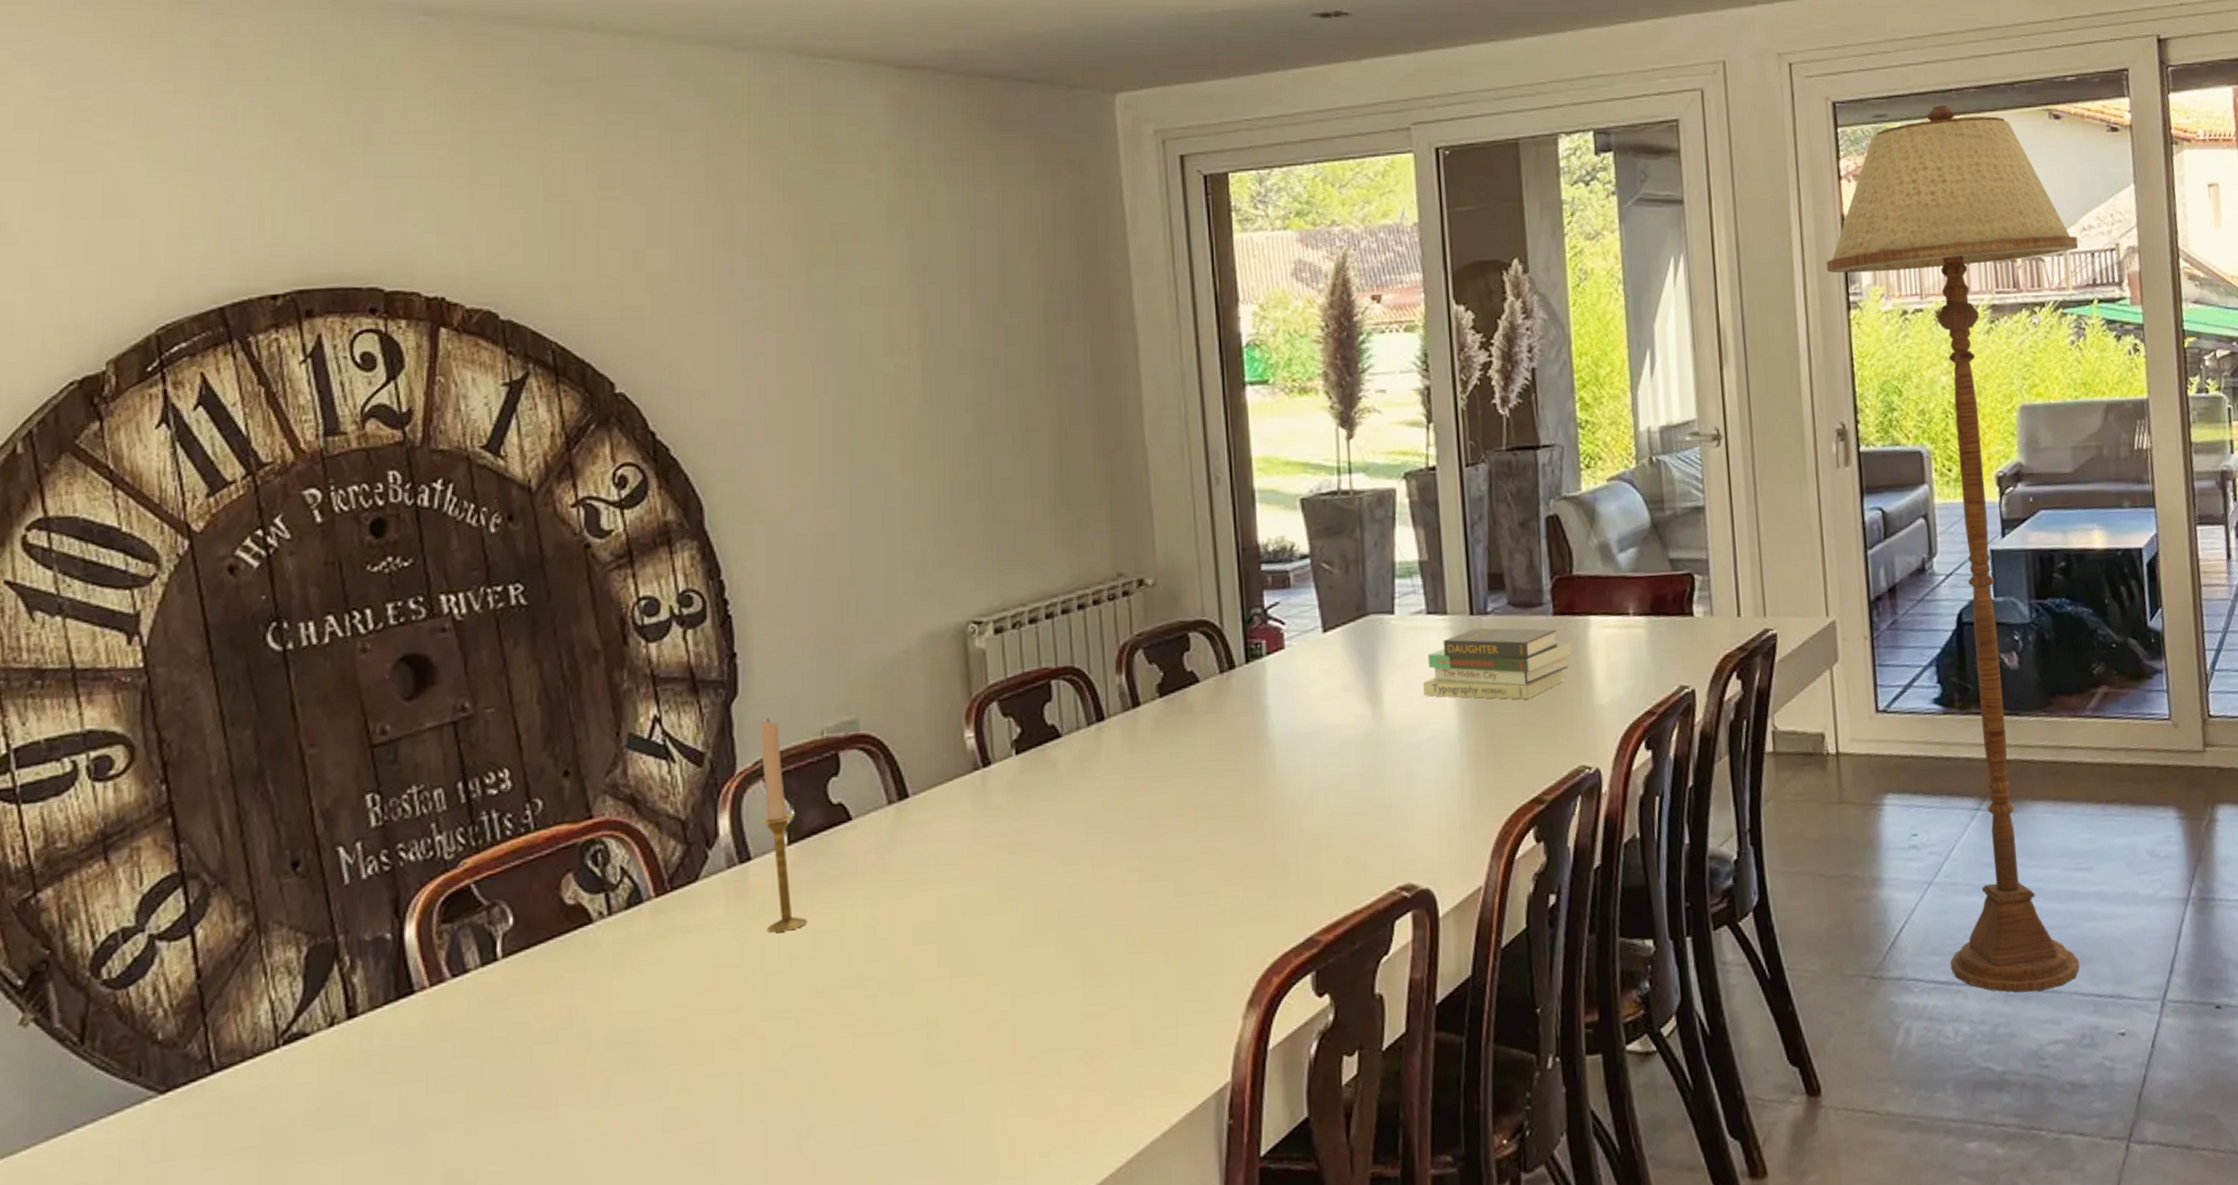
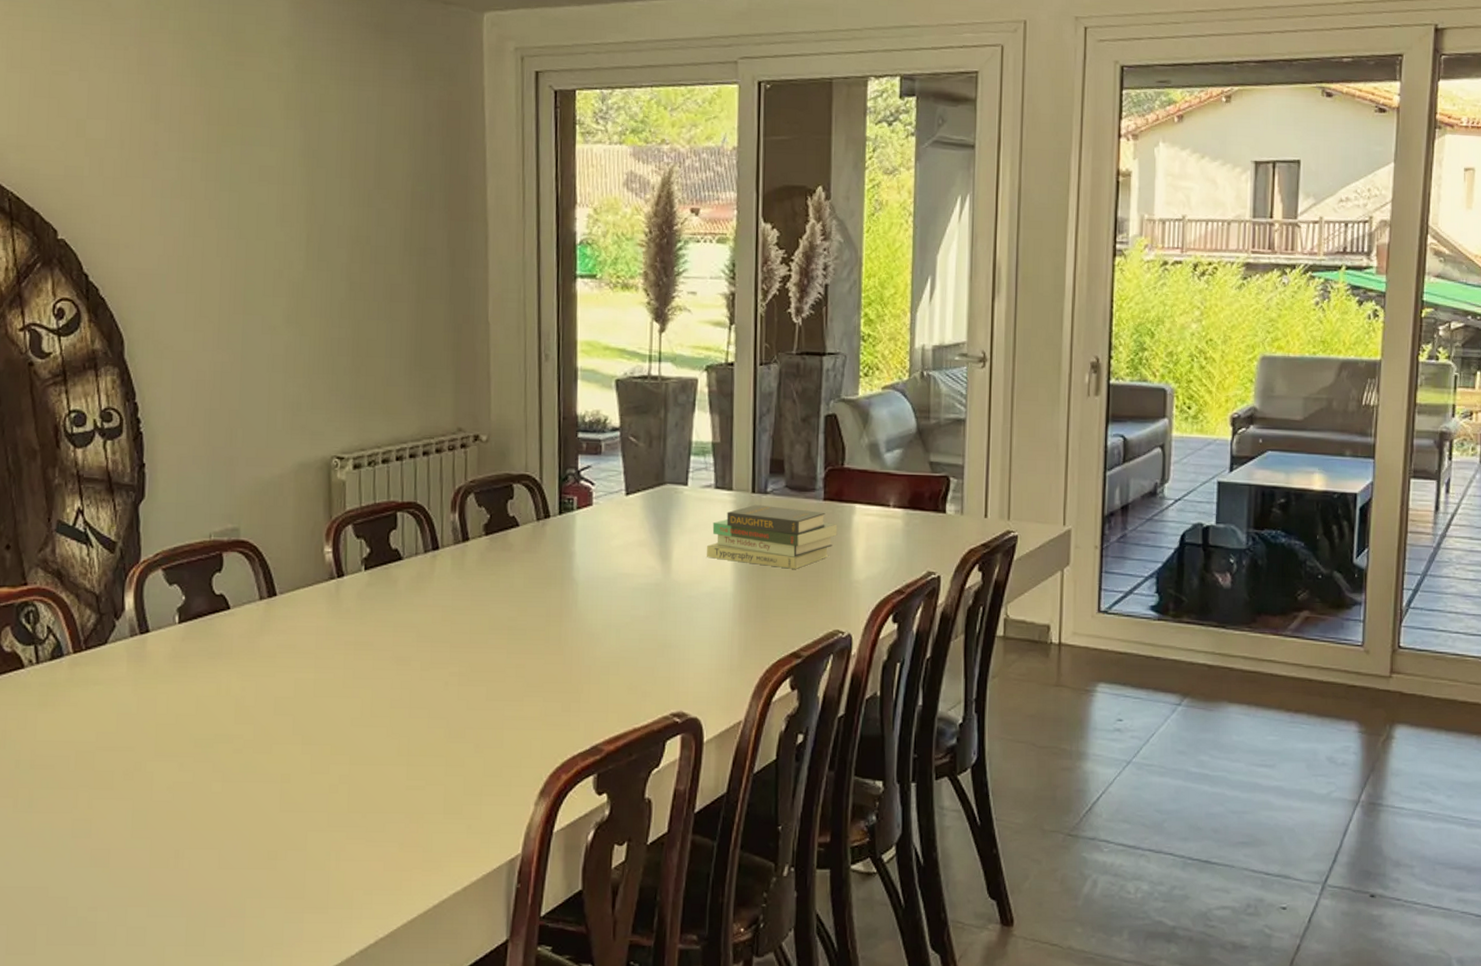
candlestick: present [759,718,807,933] -> none [158,519,191,692]
floor lamp: present [1826,105,2080,993] -> none [1098,76,1334,863]

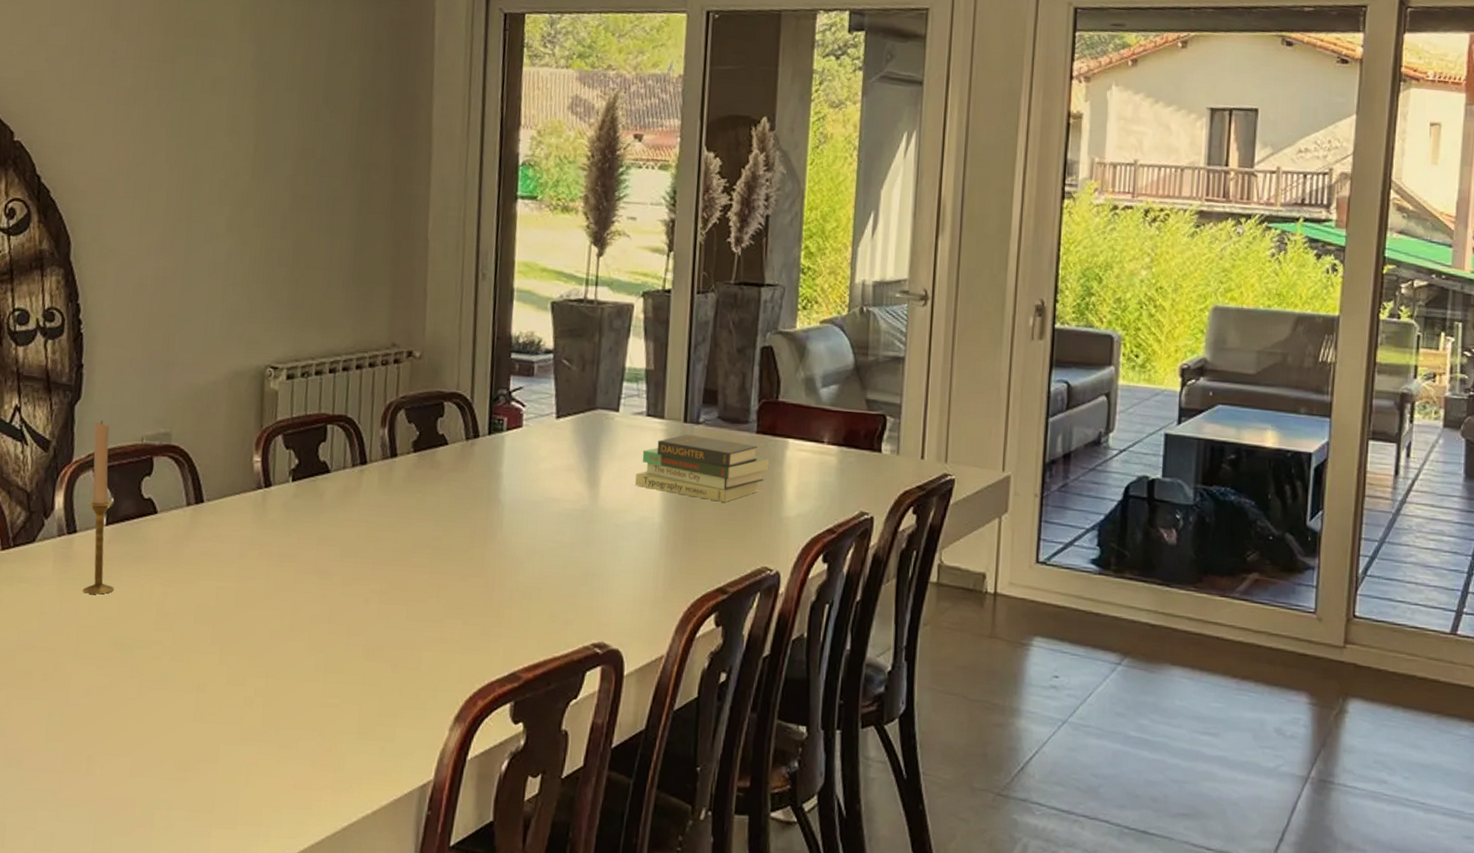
candlestick: none [158,519,191,692] -> present [82,420,114,595]

